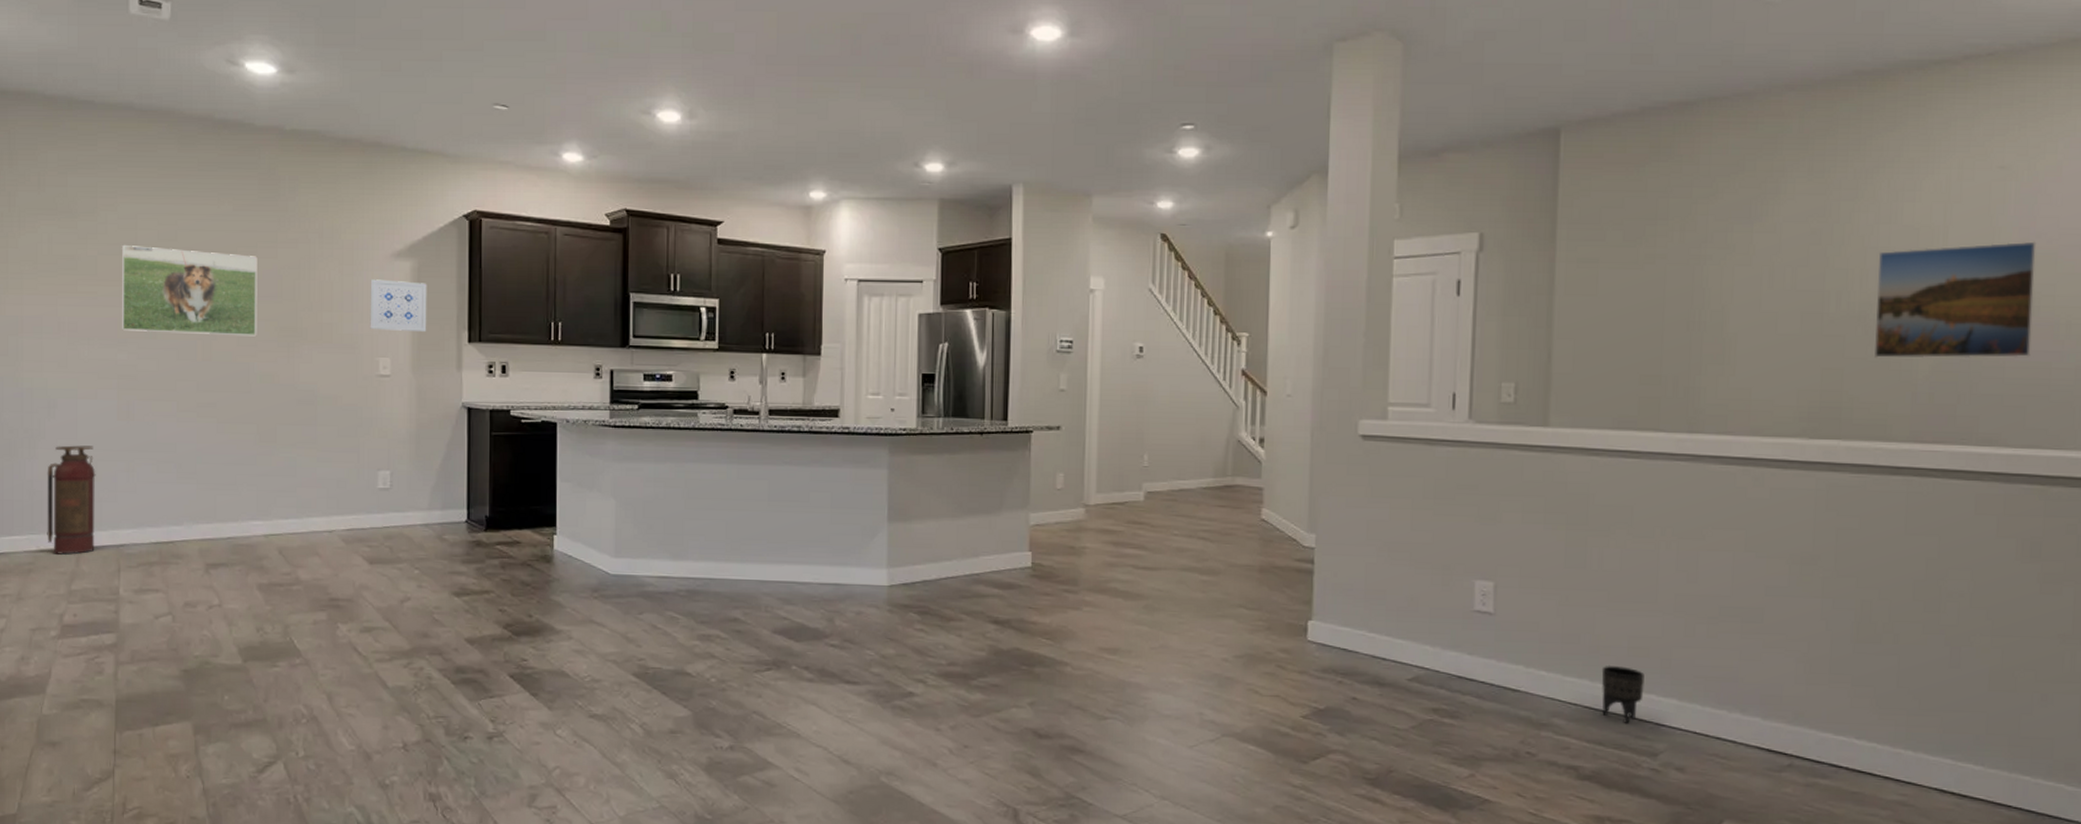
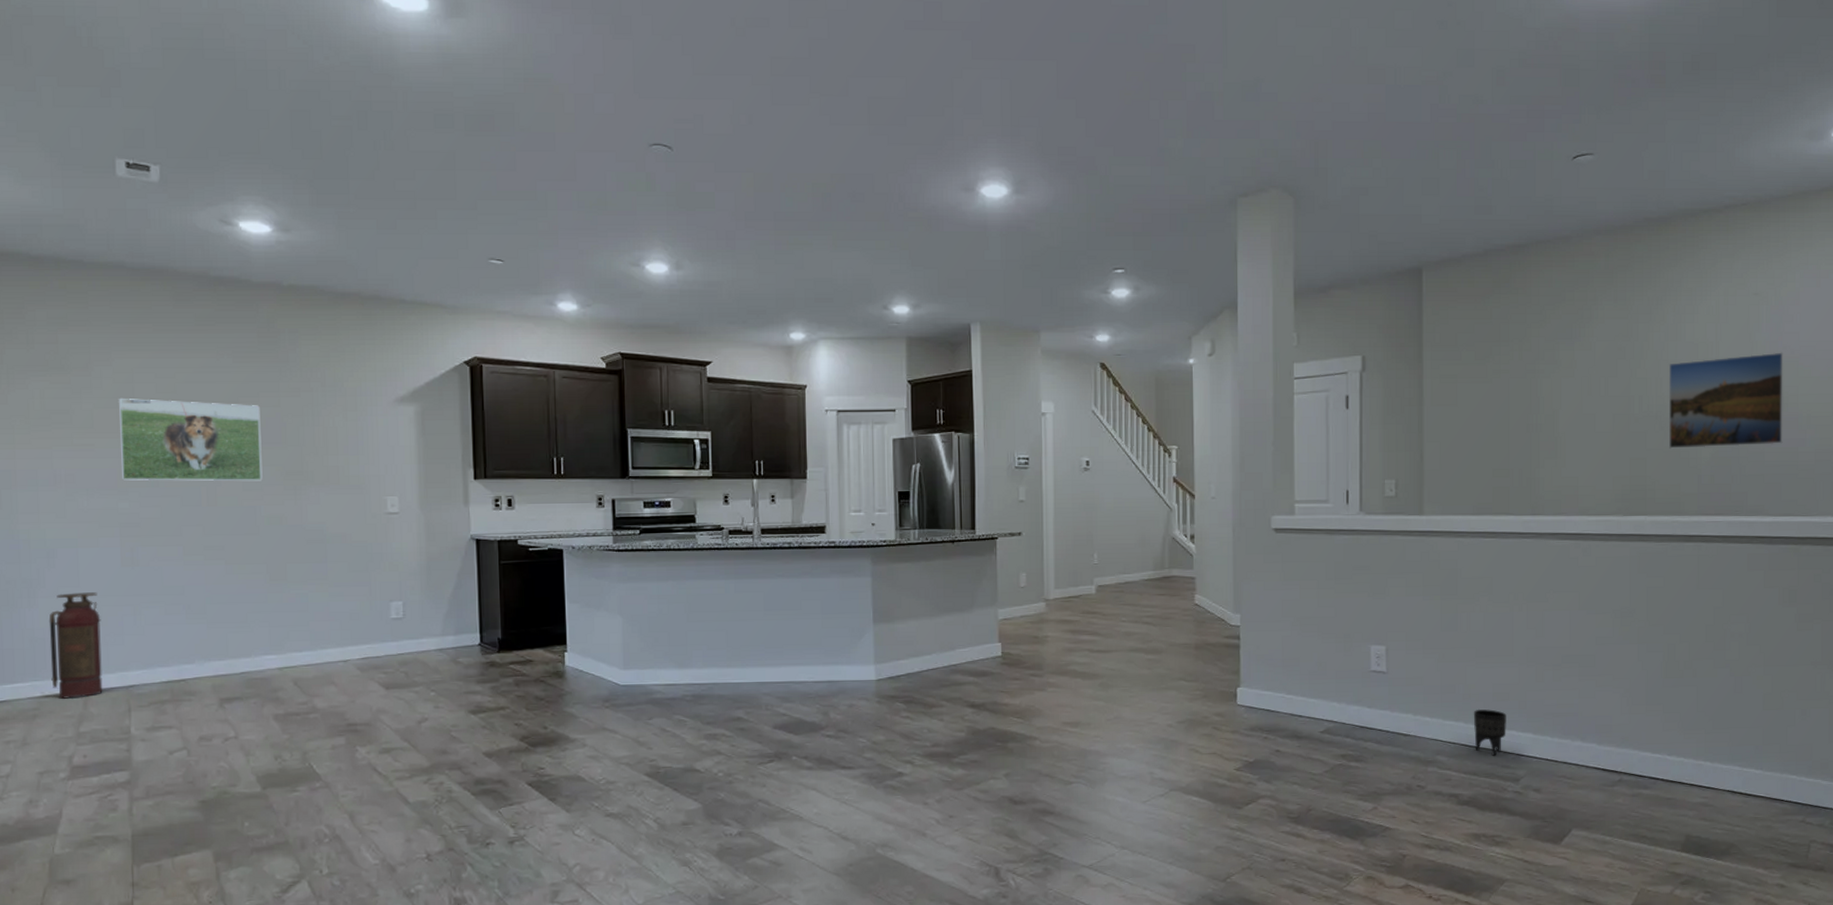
wall art: present [370,279,427,331] -> none [374,423,433,471]

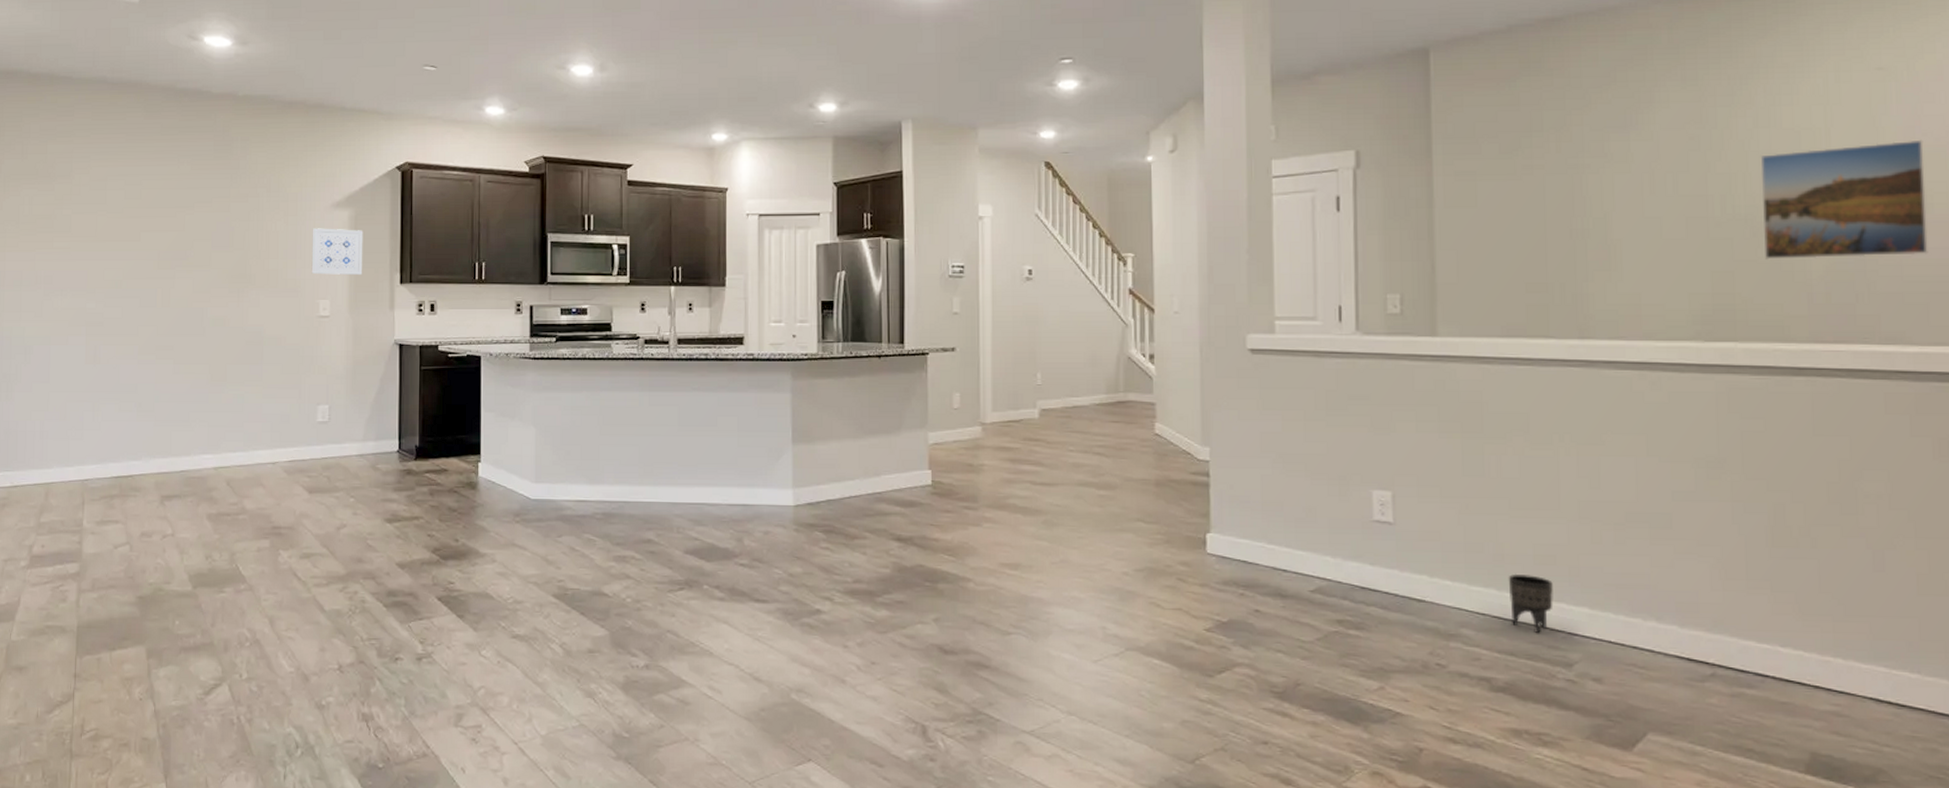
fire extinguisher: present [48,592,103,699] -> none [20,388,65,490]
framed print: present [119,399,263,481] -> none [91,204,212,284]
wall art: none [374,423,433,471] -> present [311,228,363,275]

